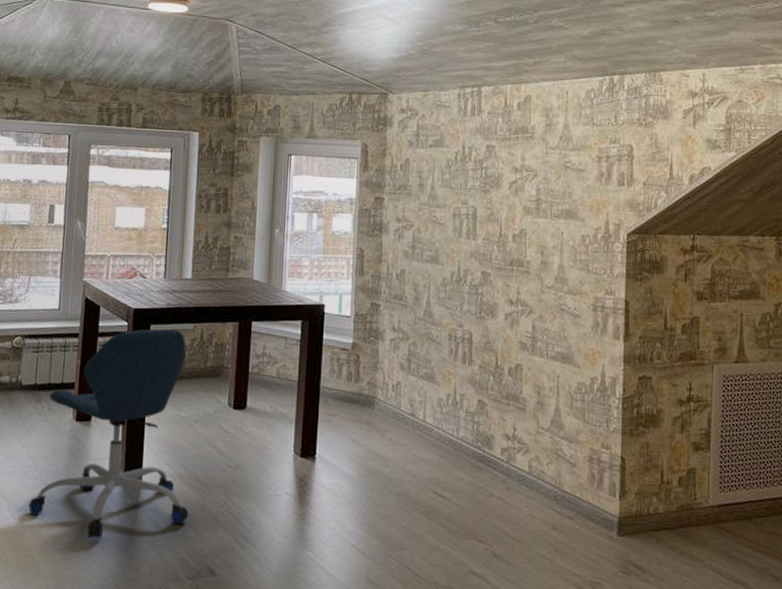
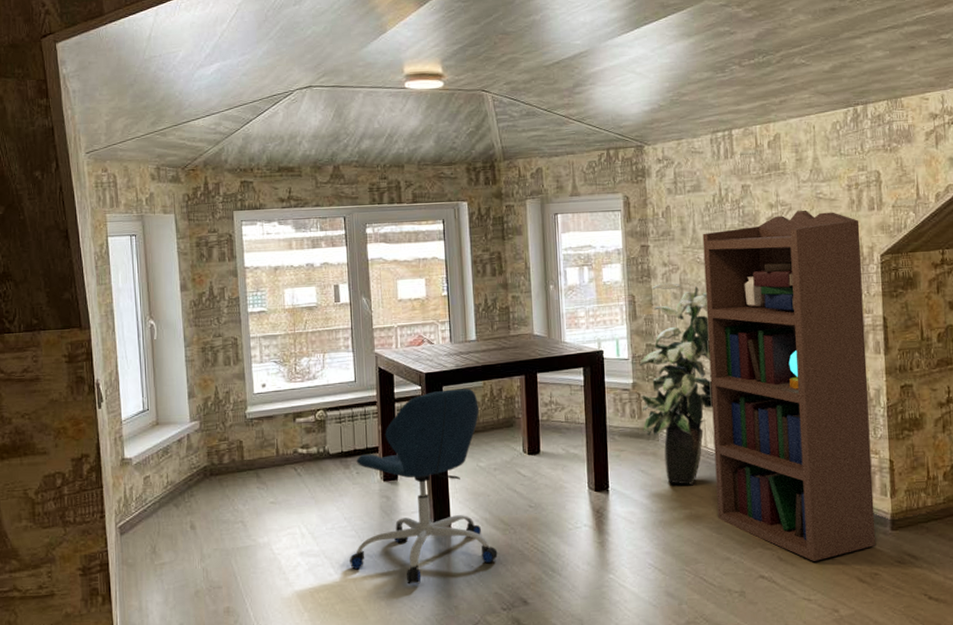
indoor plant: none [358,238,440,461] -> present [639,282,713,485]
bookshelf: none [430,178,607,562] -> present [702,211,876,561]

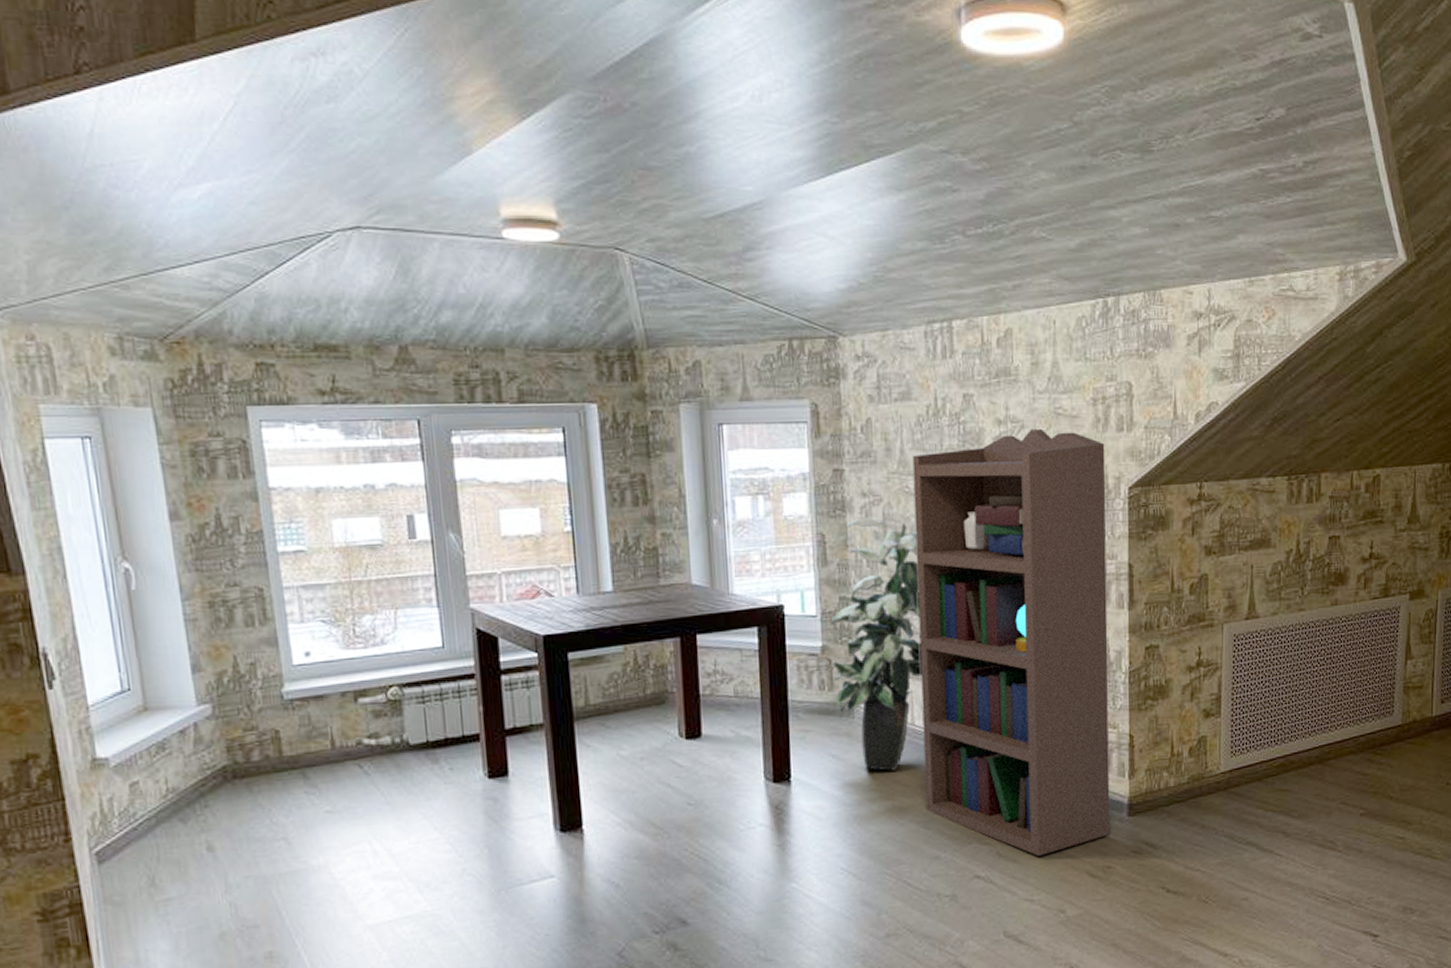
office chair: present [350,388,498,585] -> none [444,655,647,909]

